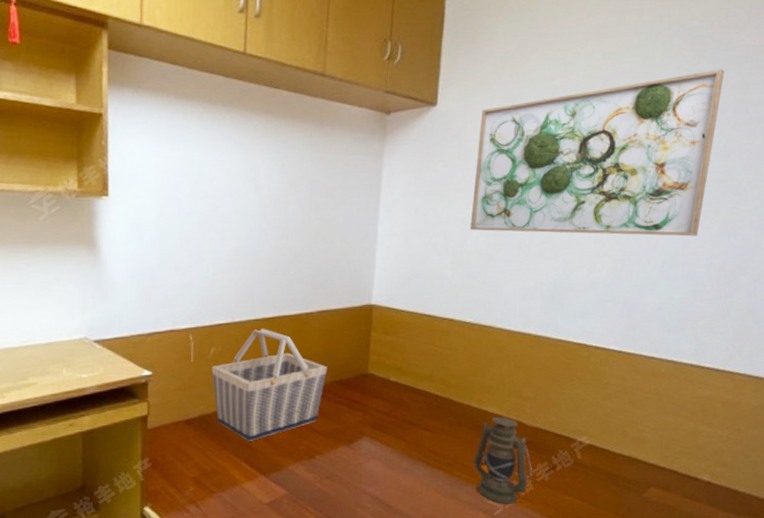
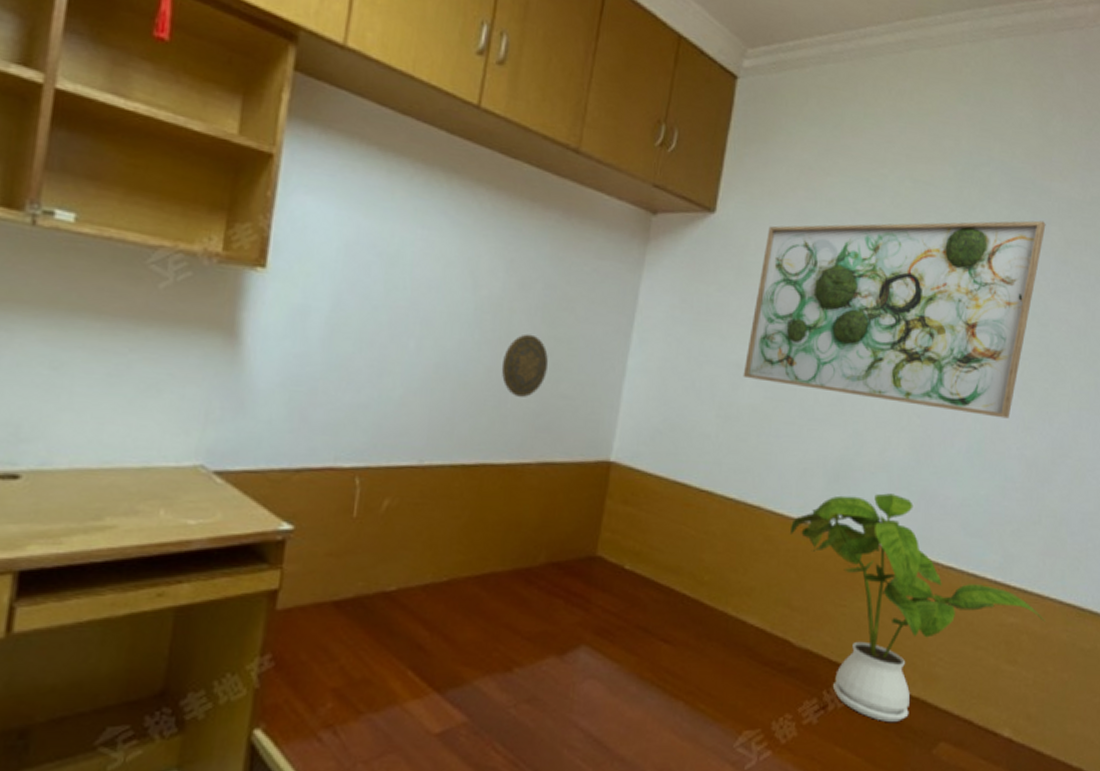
basket: present [211,328,327,441] -> none [379,478,542,640]
decorative plate: none [283,218,318,265] -> present [501,333,548,397]
lantern: present [473,416,532,505] -> none [723,630,797,756]
house plant: none [516,305,736,475] -> present [789,493,1045,722]

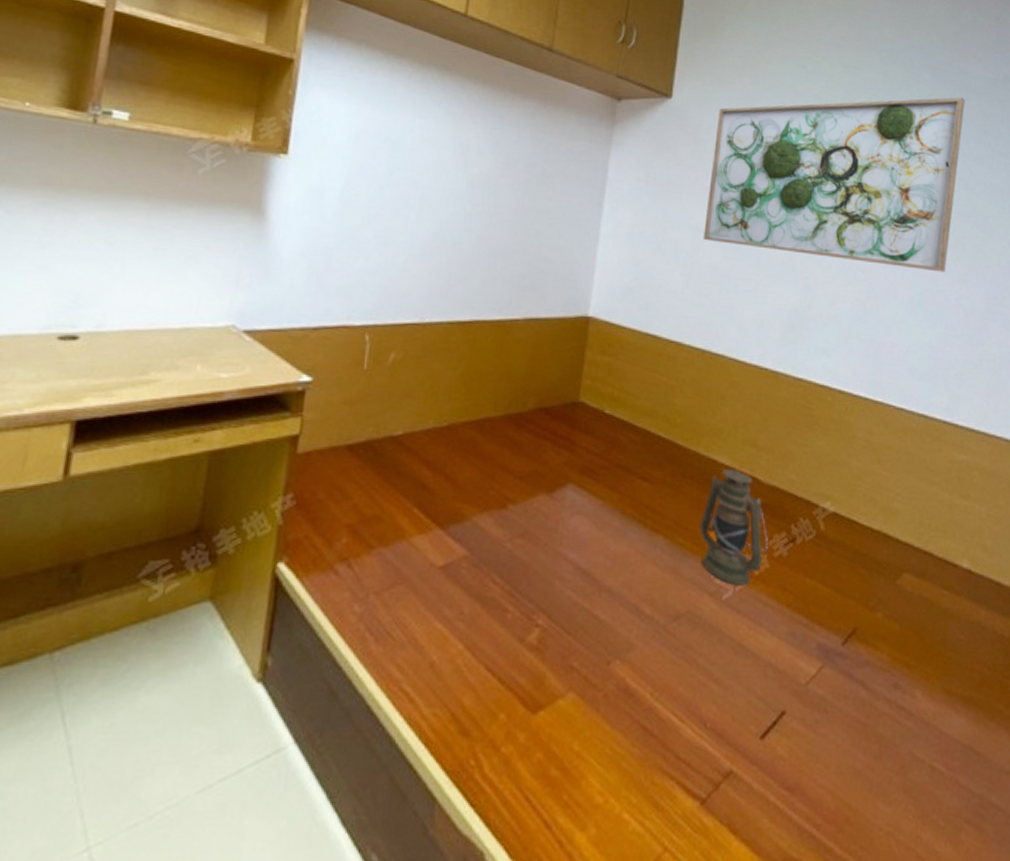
decorative plate: present [501,333,548,397] -> none [490,206,531,261]
lantern: none [723,630,797,756] -> present [699,468,768,587]
house plant: present [789,493,1045,722] -> none [752,341,994,554]

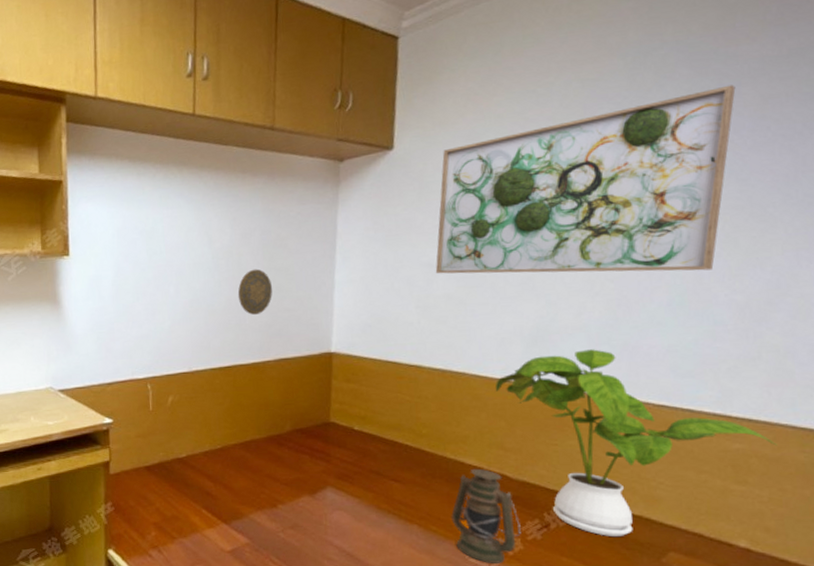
decorative plate: none [490,206,531,261] -> present [237,269,273,315]
house plant: none [752,341,994,554] -> present [495,349,777,536]

